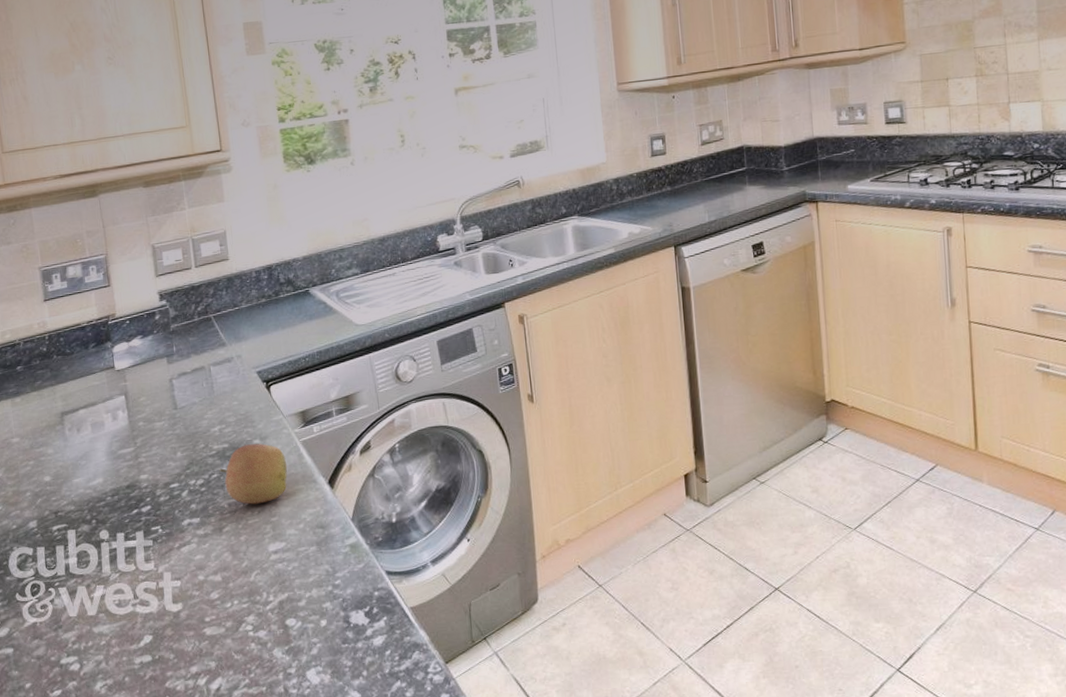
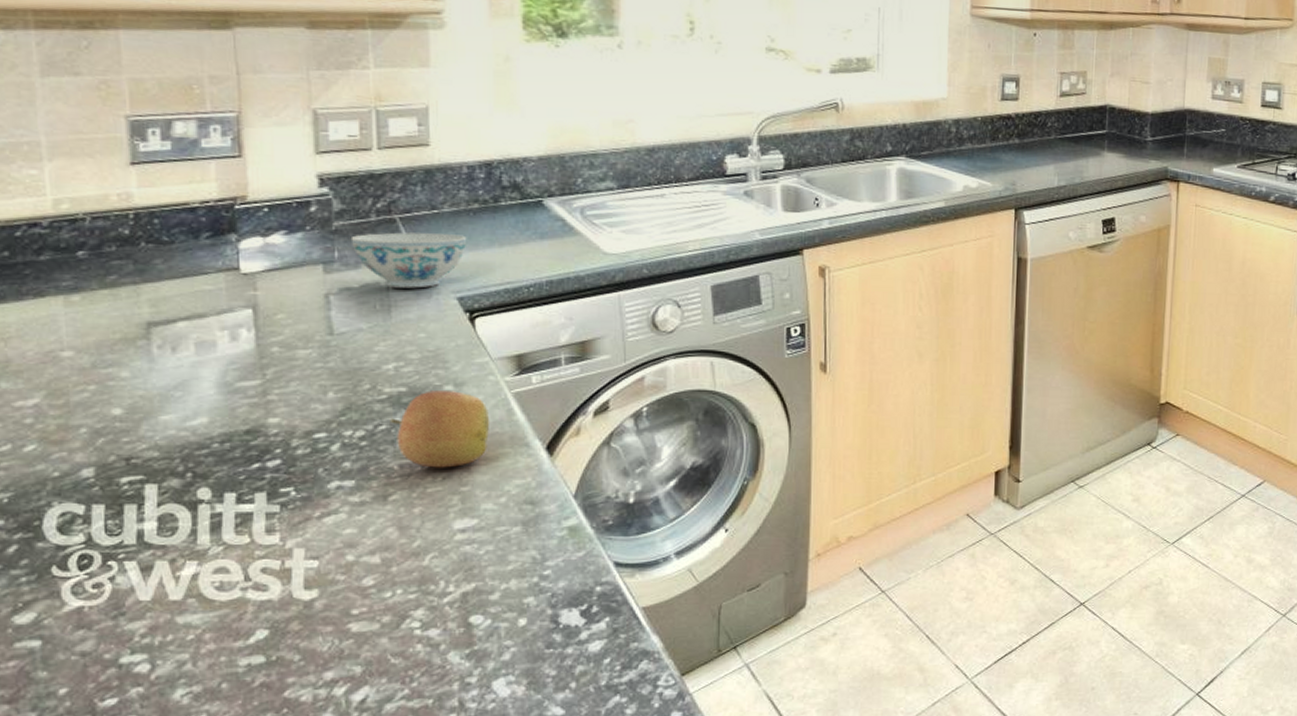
bowl: none [183,324,260,369] -> present [350,232,467,289]

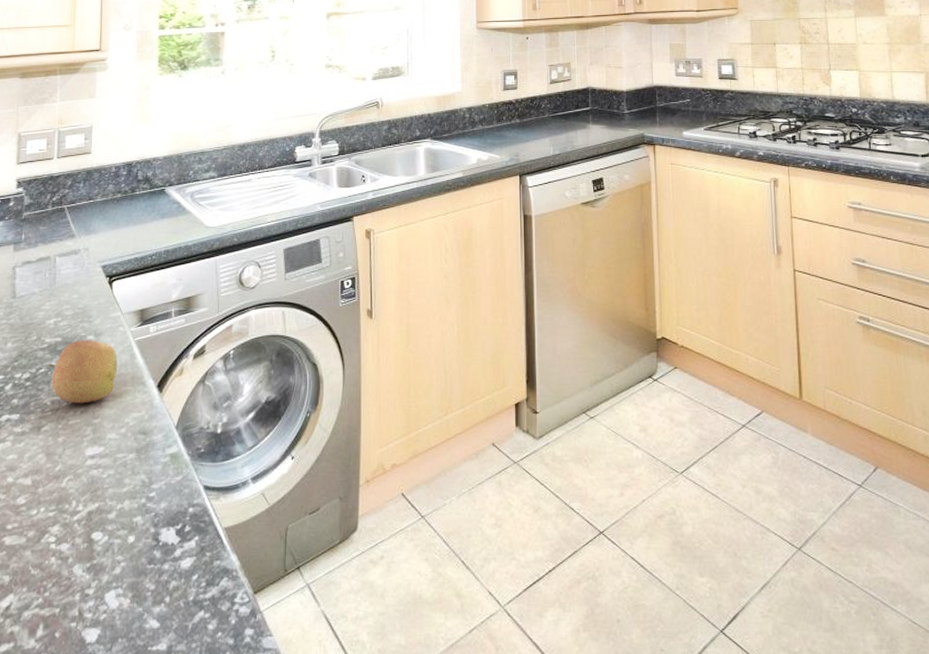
bowl: present [350,232,467,289] -> none [33,218,112,260]

